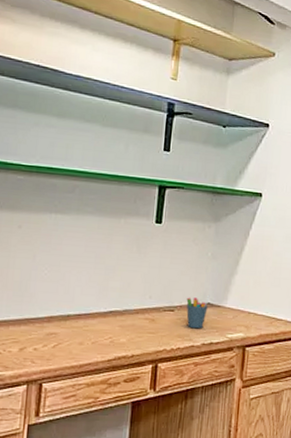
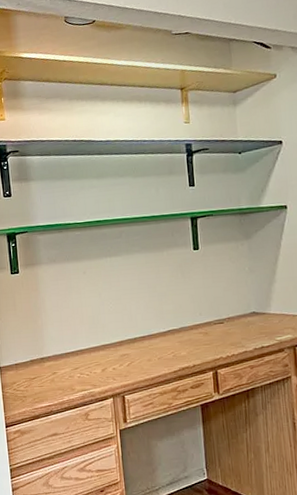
pen holder: present [186,294,210,329] -> none [233,304,254,336]

